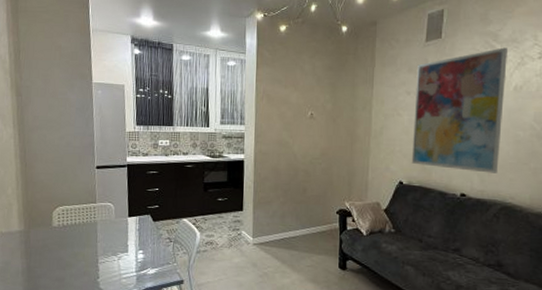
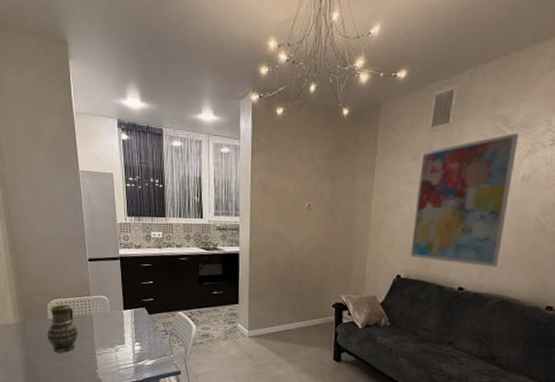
vase: none [50,212,82,262] -> present [47,304,79,353]

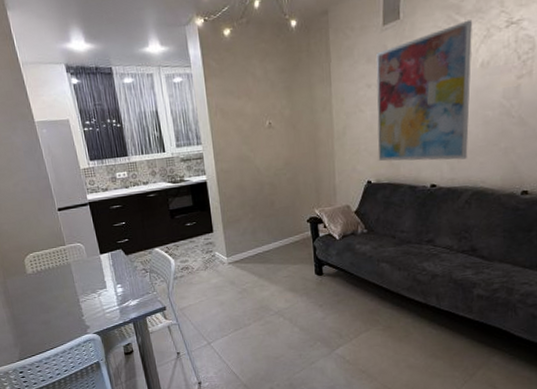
vase: present [47,304,79,353] -> none [27,257,60,306]

